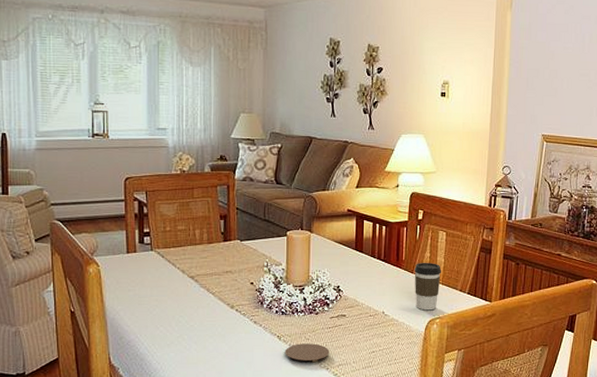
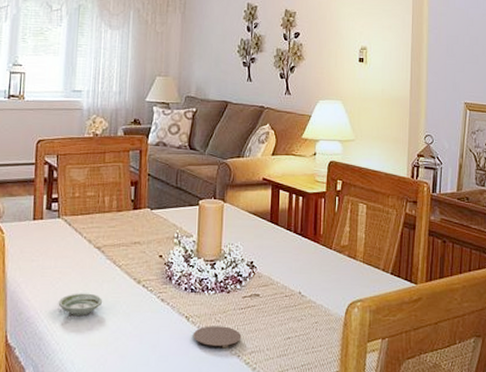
saucer: none [156,318,199,338] -> present [58,293,103,316]
coffee cup: present [414,262,441,311] -> none [333,237,362,292]

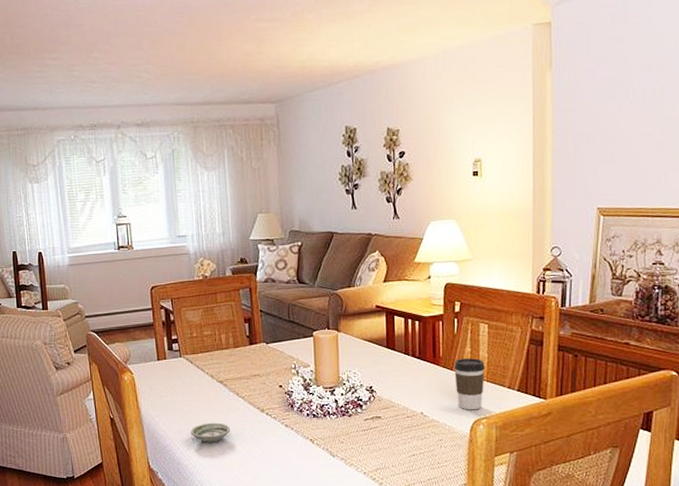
coaster: present [193,326,242,349] -> none [318,447,366,467]
coffee cup: none [333,237,362,292] -> present [454,358,485,410]

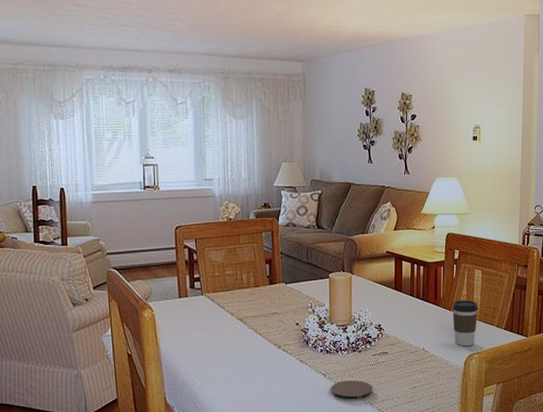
saucer: present [190,422,231,443] -> none [208,358,248,378]
coaster: none [318,447,366,467] -> present [330,380,373,399]

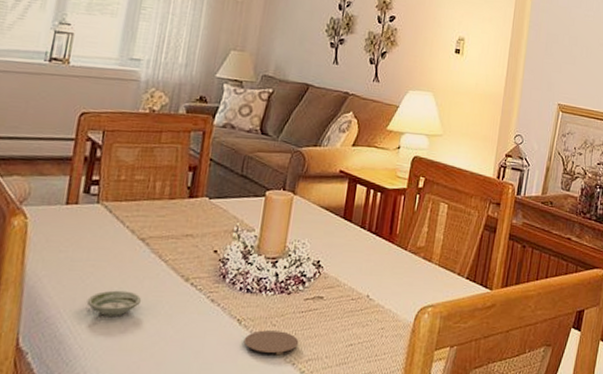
saucer: none [208,358,248,378] -> present [87,290,142,316]
coffee cup: present [452,299,478,346] -> none [406,238,439,297]

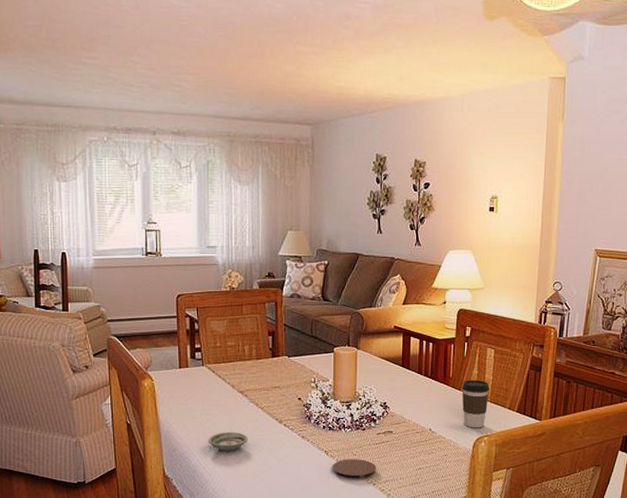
coffee cup: none [406,238,439,297] -> present [462,379,489,428]

